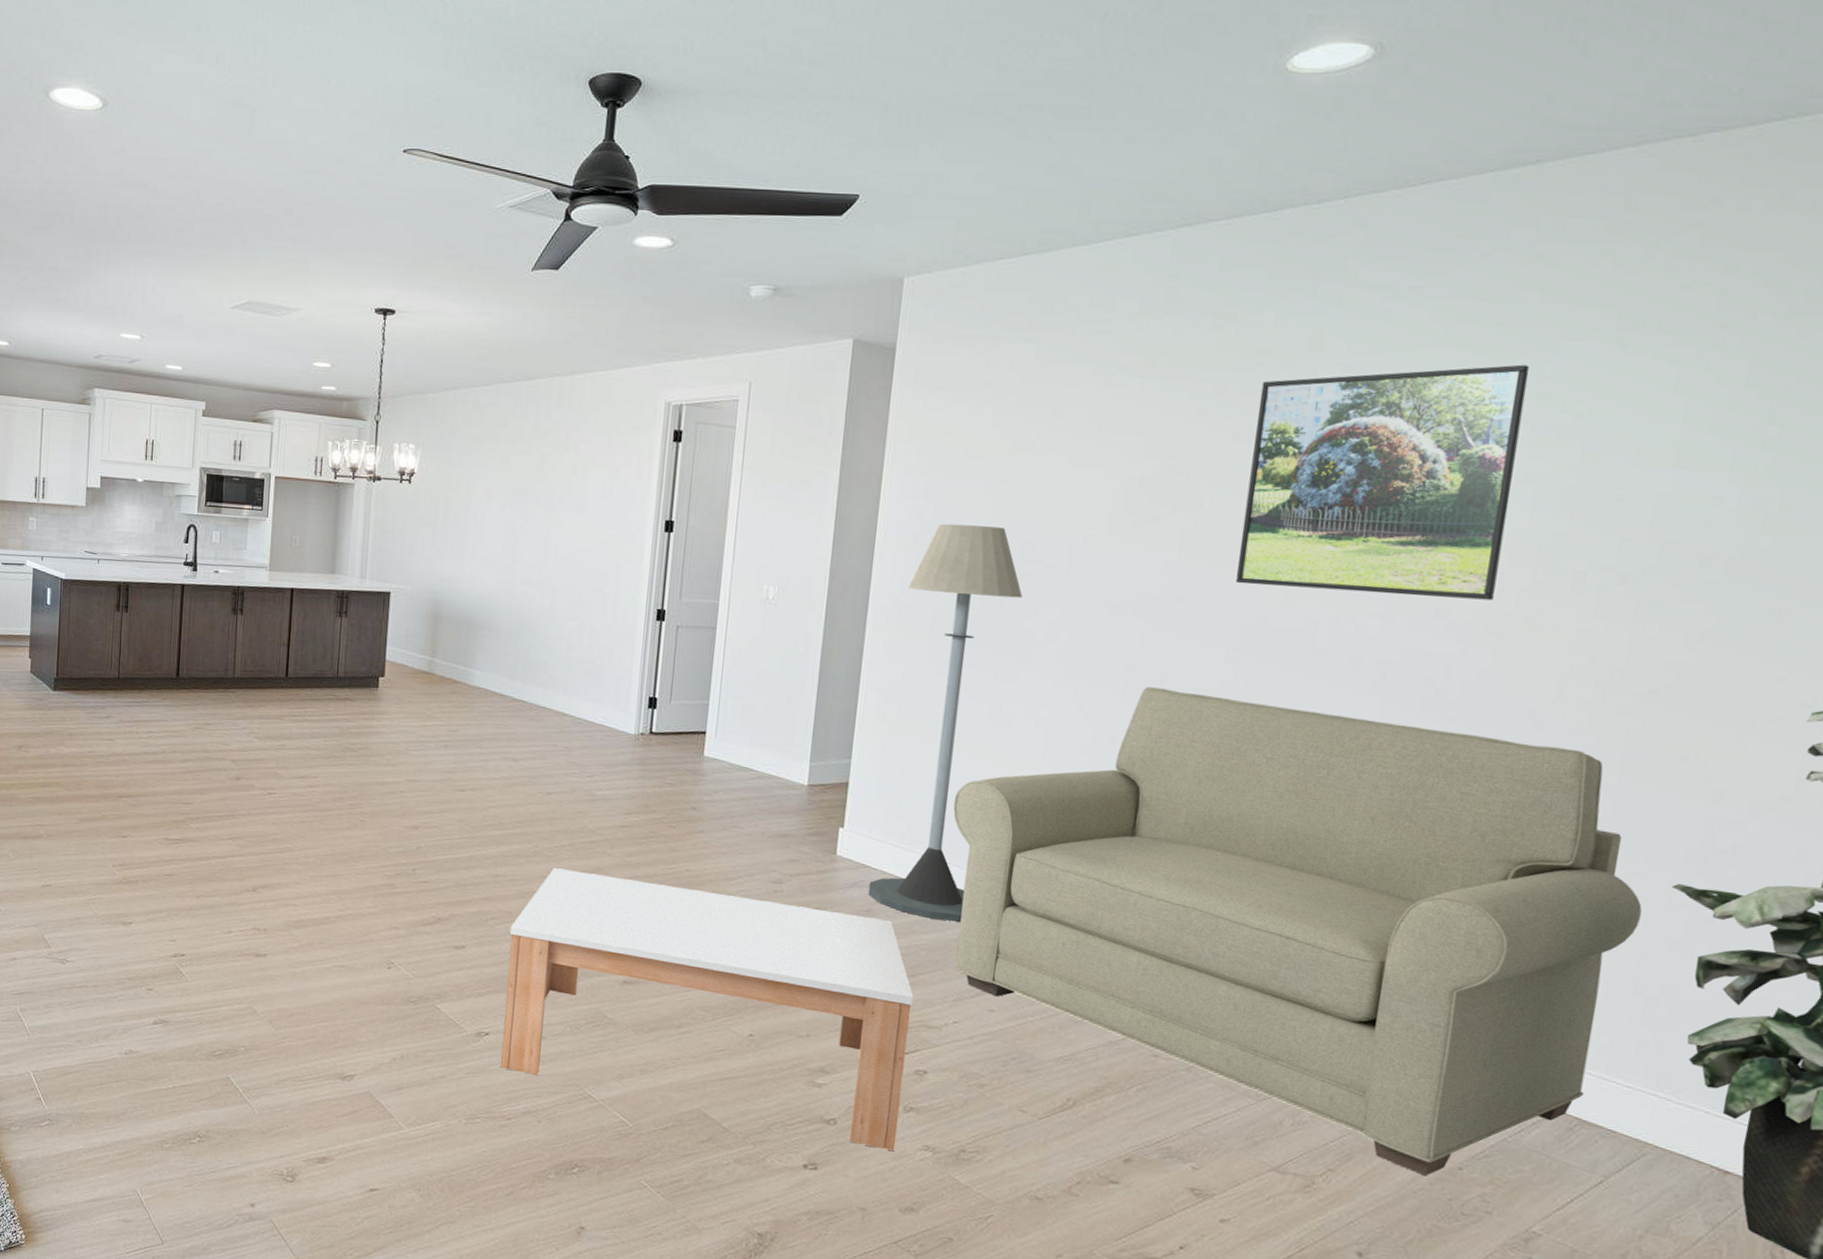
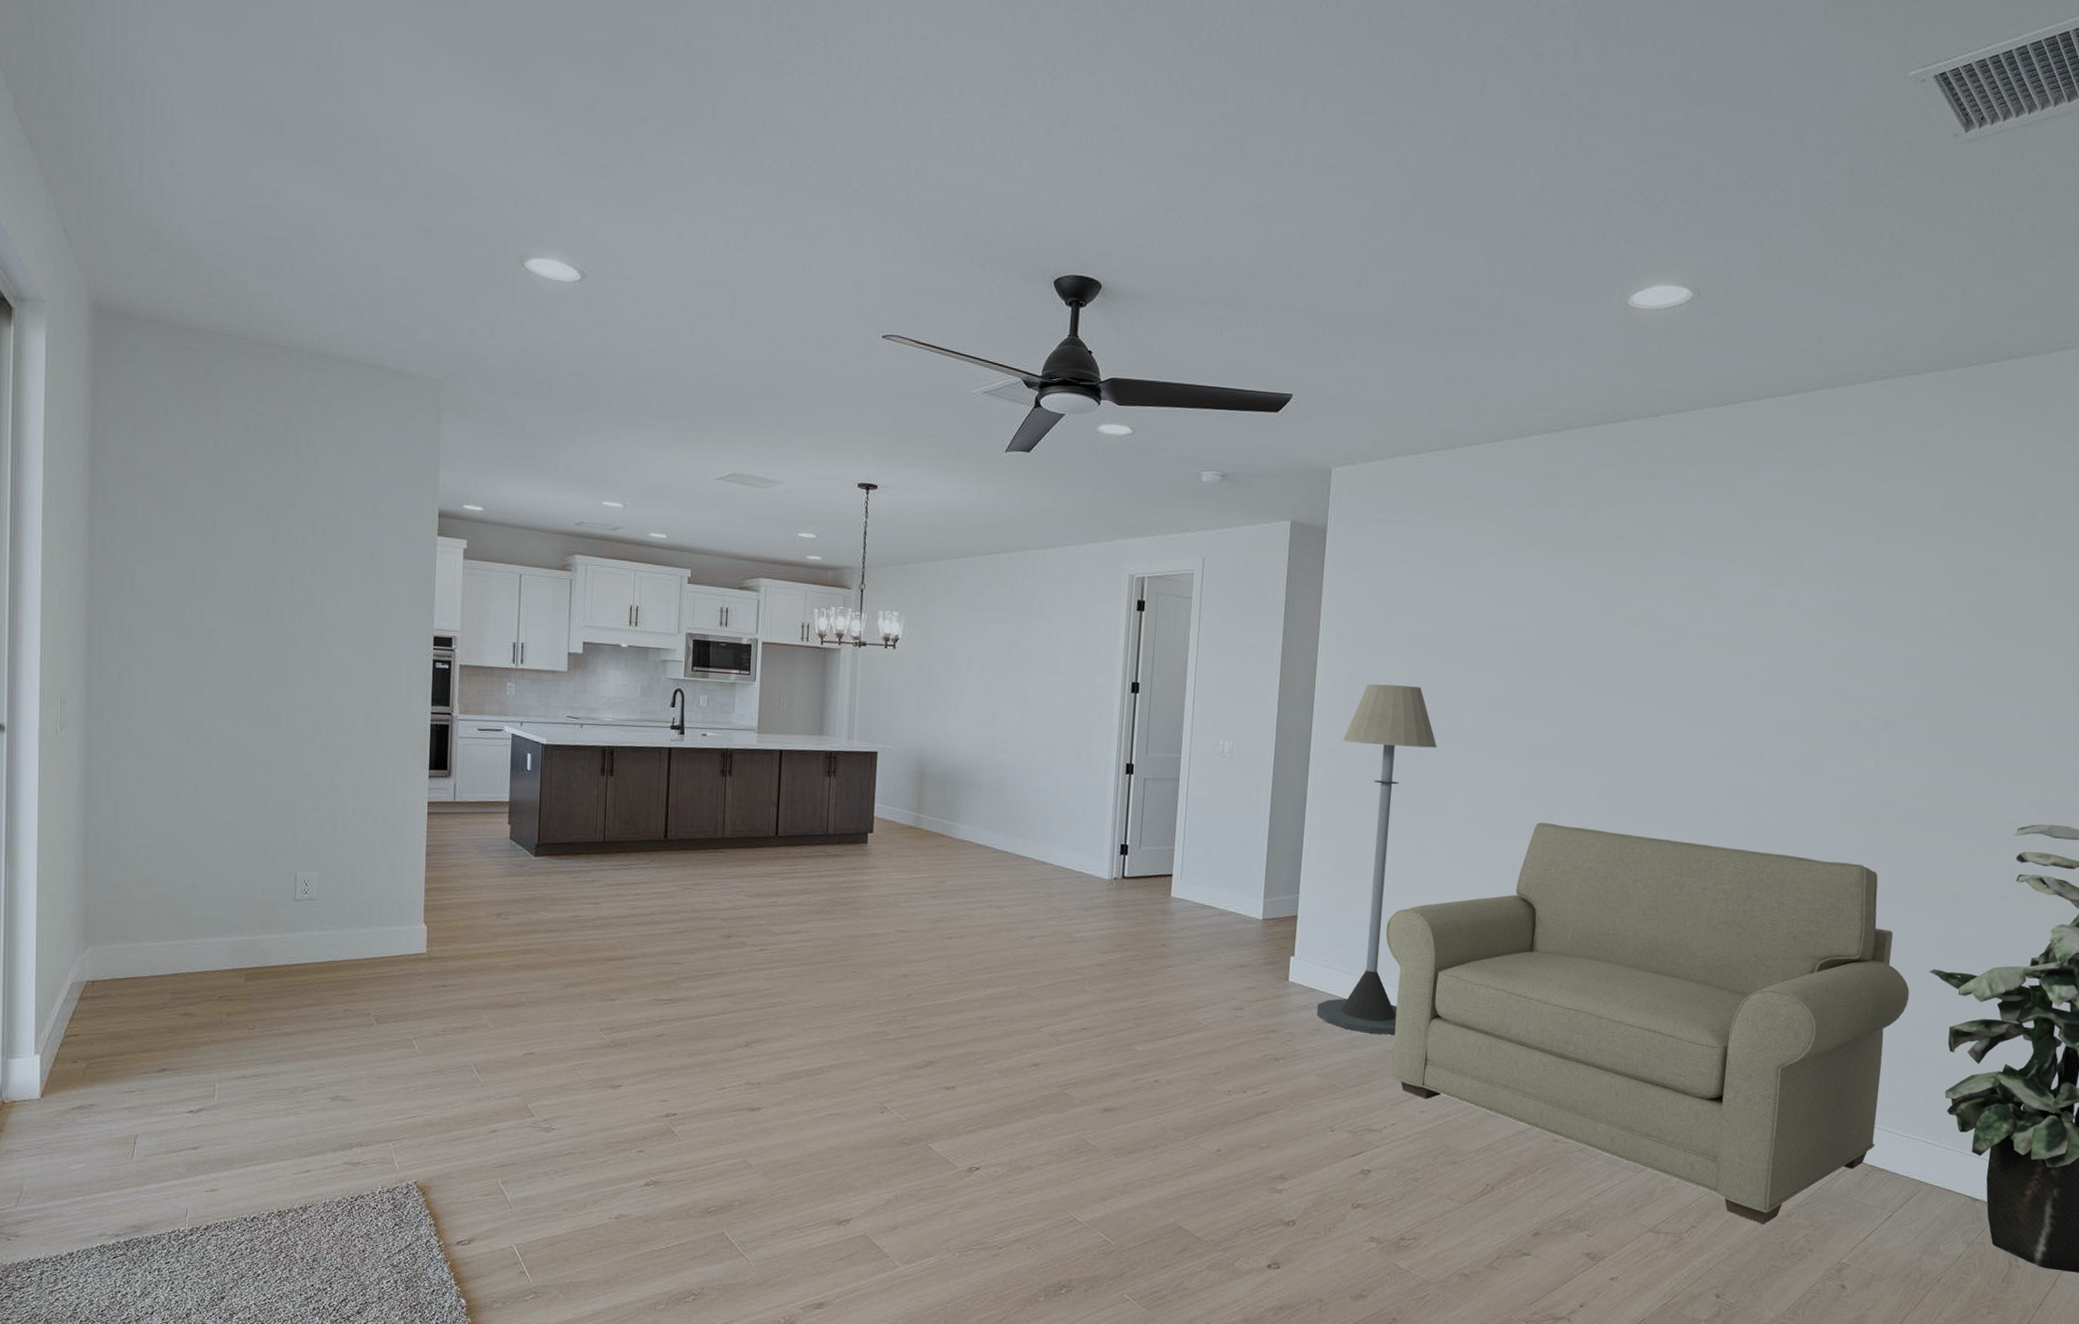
coffee table: present [500,868,914,1151] -> none [991,1007,1358,1245]
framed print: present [1236,364,1530,601] -> none [1604,552,1814,744]

